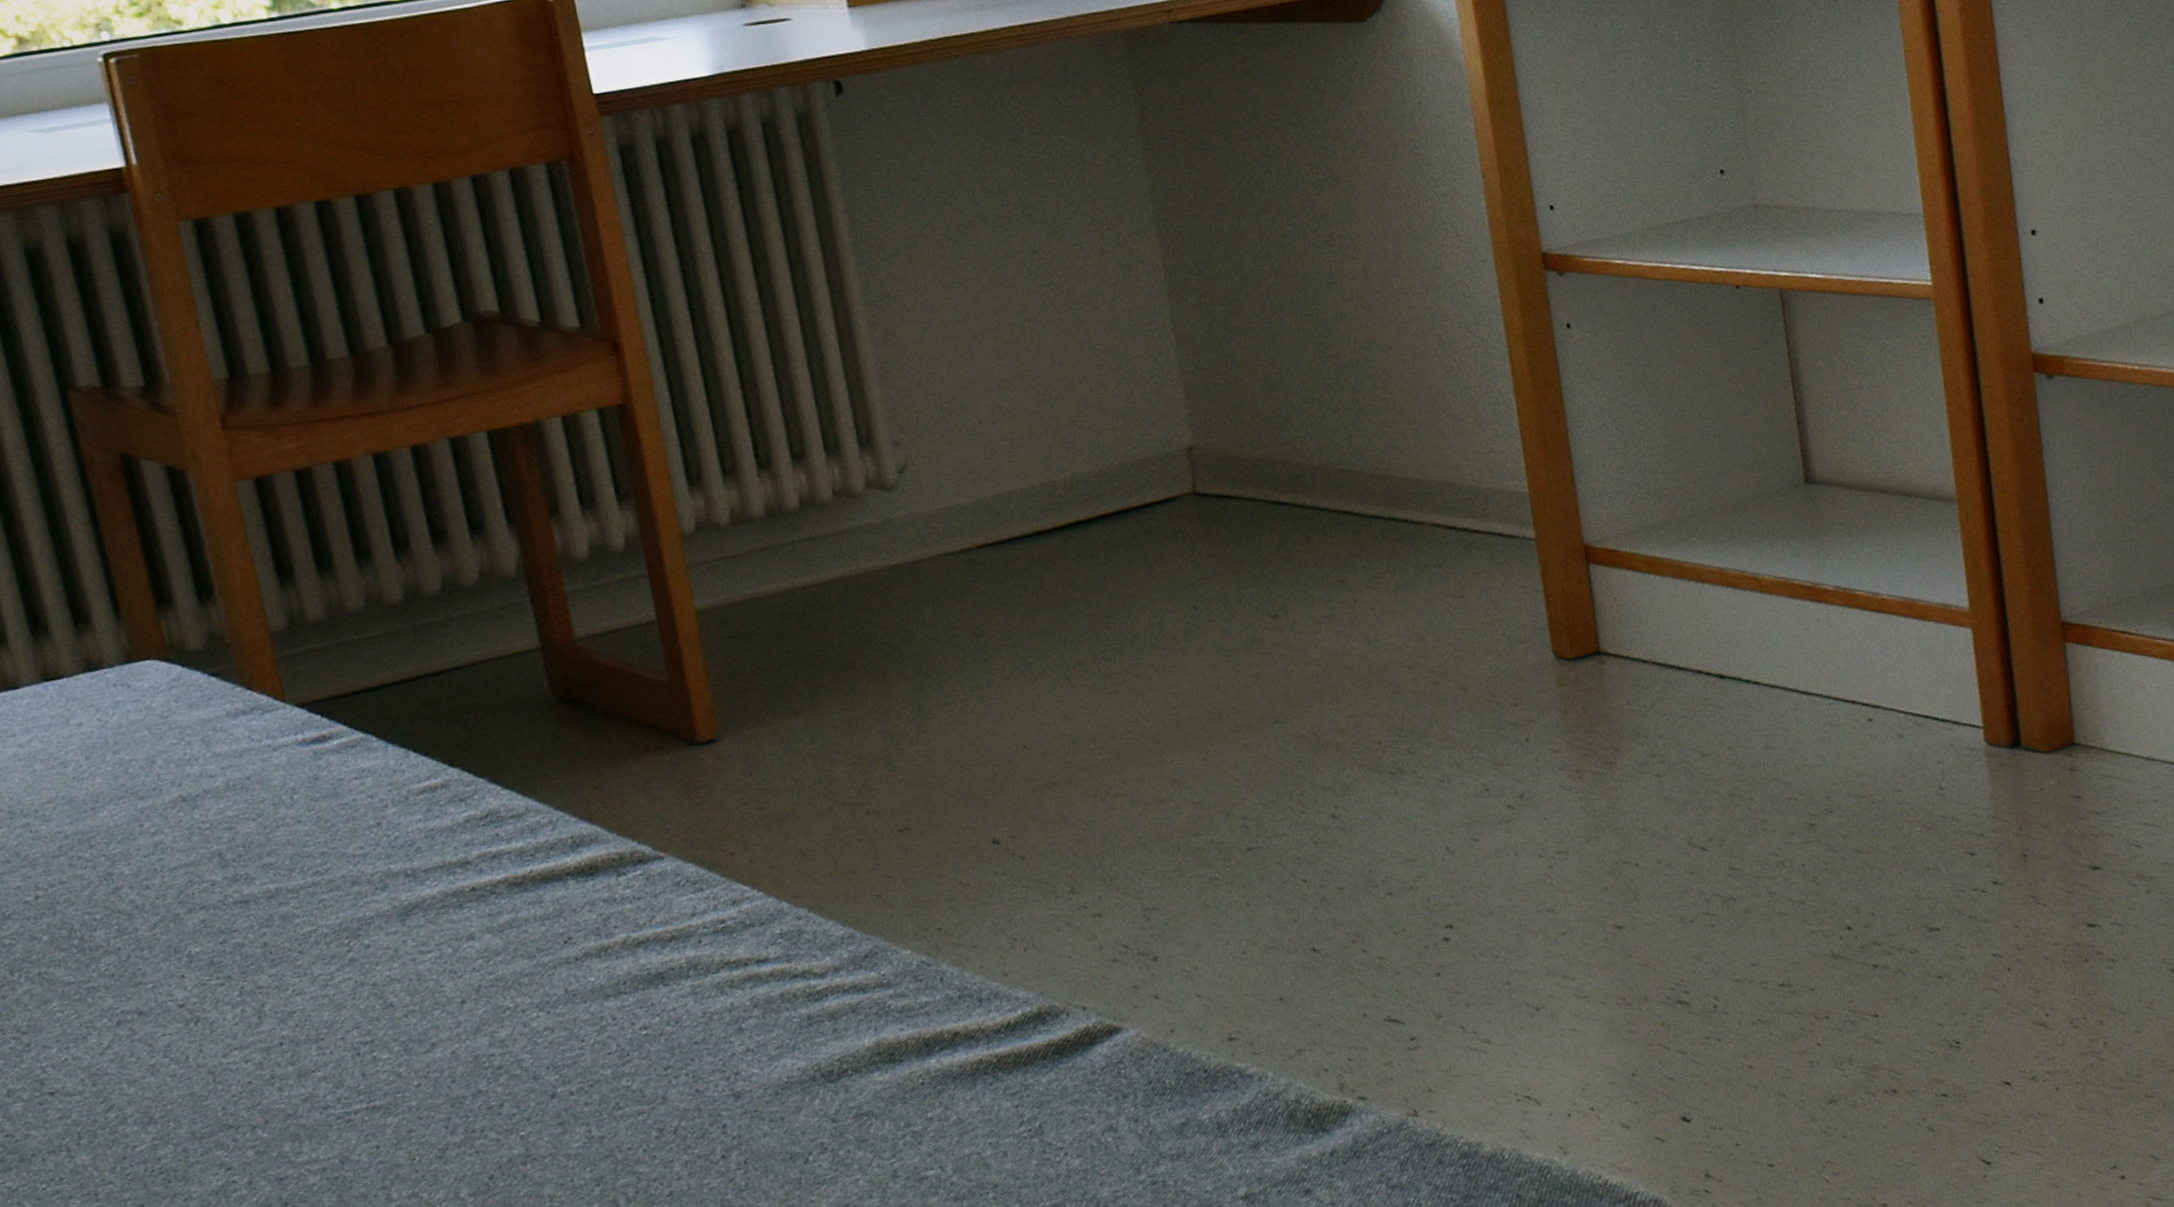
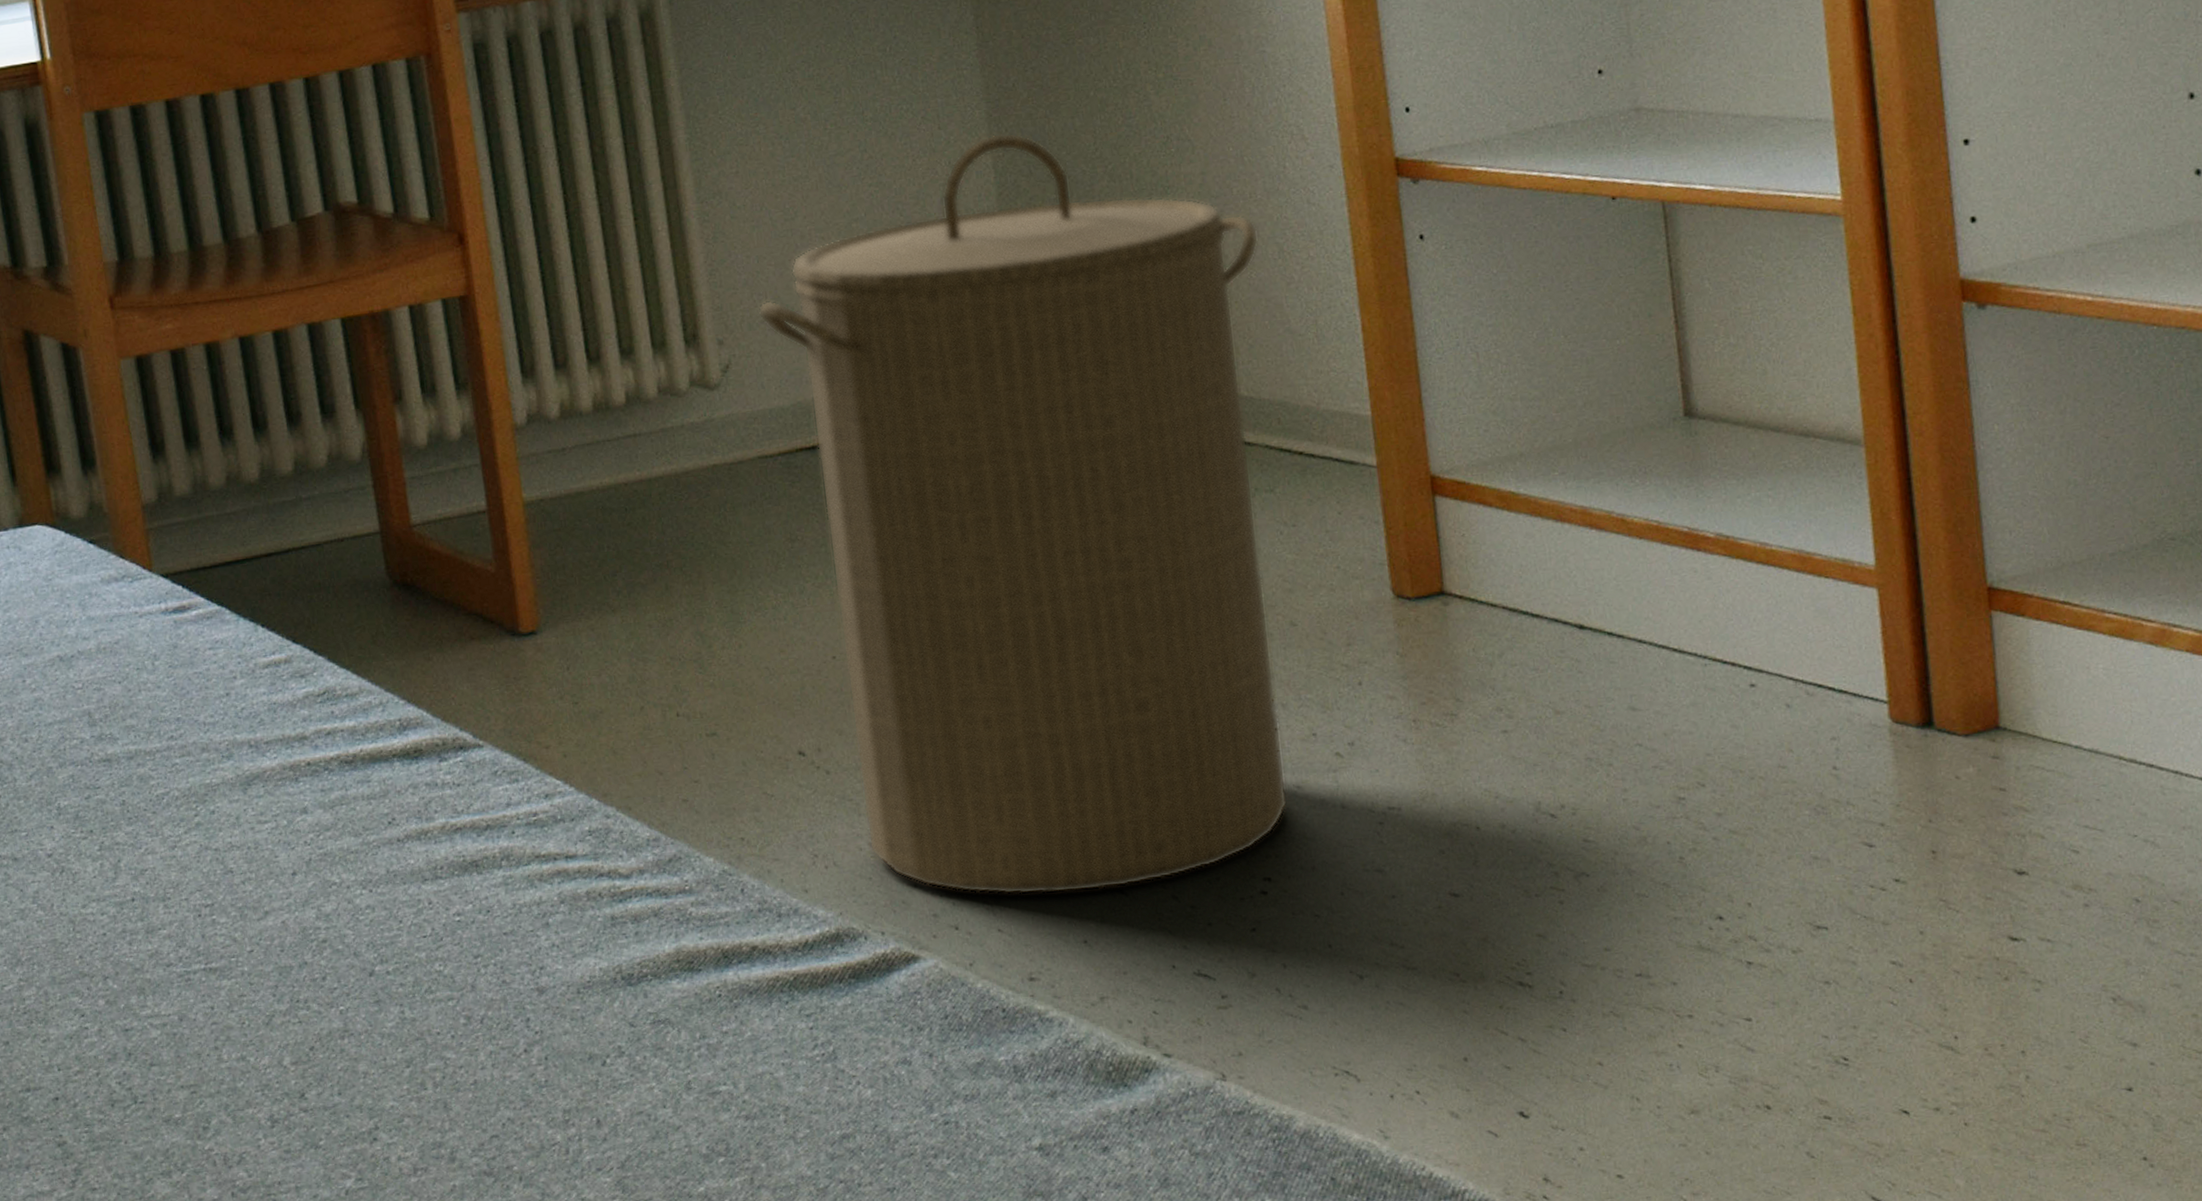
laundry hamper: none [933,232,1466,963] -> present [758,132,1289,895]

